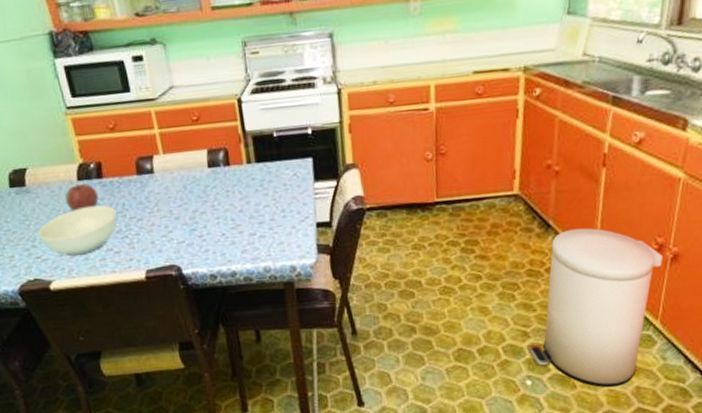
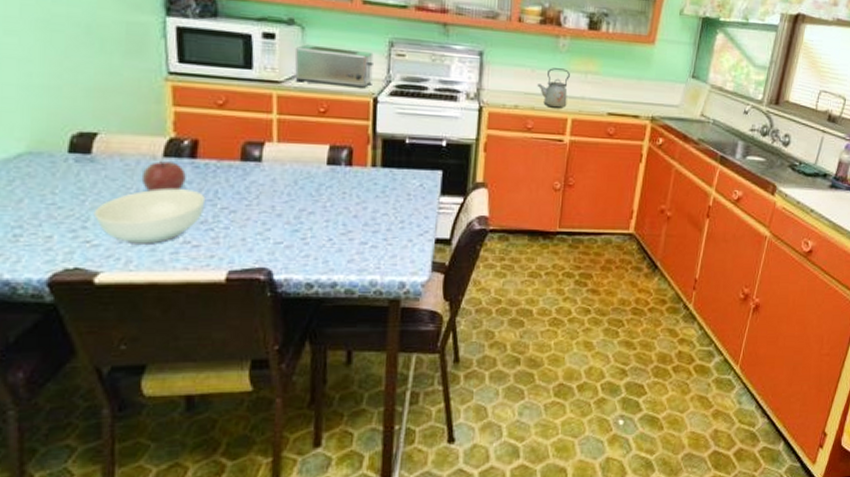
toaster: none [161,55,234,97] -> present [294,44,374,90]
kettle: none [393,33,427,78] -> present [537,68,570,109]
pedal bin: present [528,227,663,388] -> none [624,272,747,430]

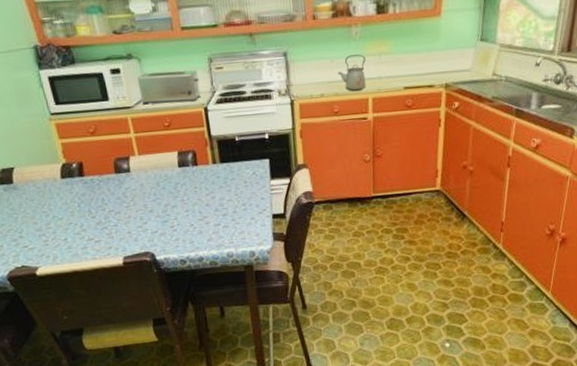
bowl: present [93,189,206,244] -> none [24,200,97,245]
fruit: present [141,160,186,192] -> none [49,181,81,206]

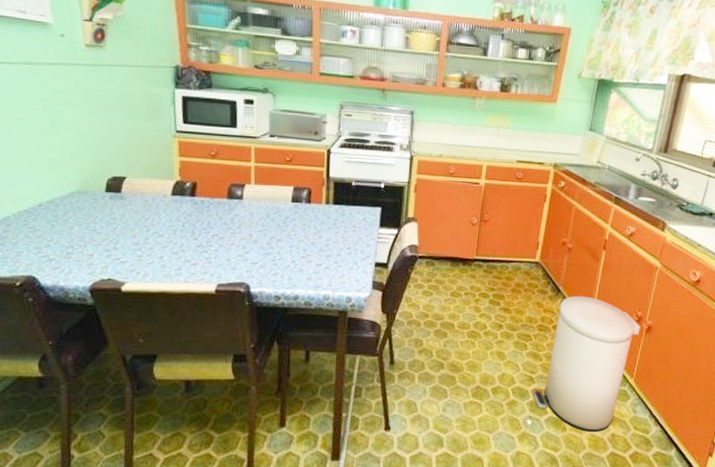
kettle: present [338,54,366,92] -> none [458,124,485,158]
pedal bin: none [447,217,554,347] -> present [532,296,640,433]

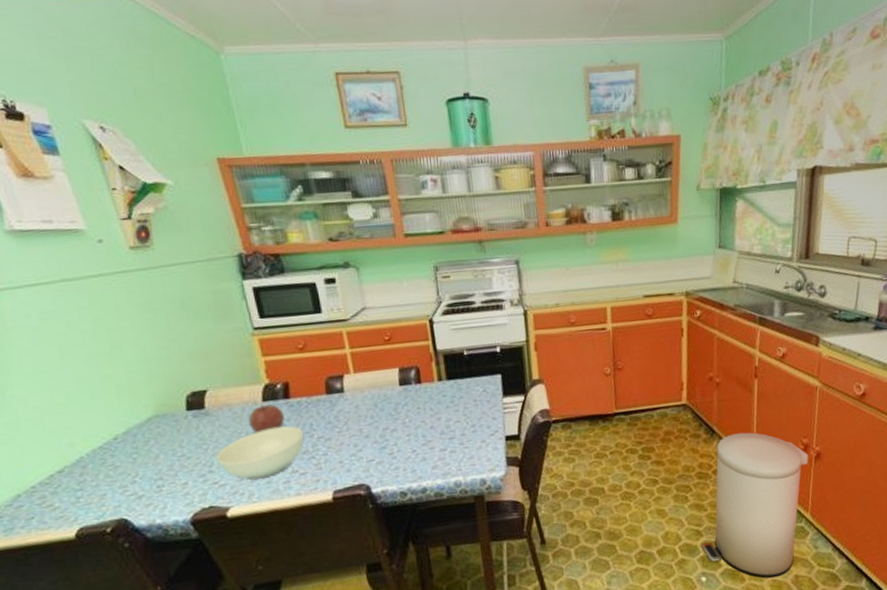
bowl: none [122,219,202,262] -> present [216,426,304,480]
fruit: none [155,198,188,222] -> present [248,404,285,433]
toaster: present [268,108,328,143] -> none [354,279,425,317]

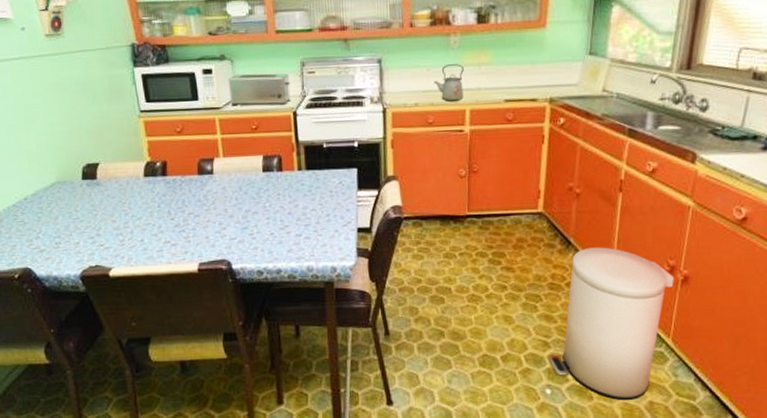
bowl: present [216,426,304,480] -> none [103,201,177,245]
fruit: present [248,404,285,433] -> none [131,179,161,205]
toaster: none [354,279,425,317] -> present [228,73,291,106]
kettle: none [573,262,604,301] -> present [434,64,464,103]

